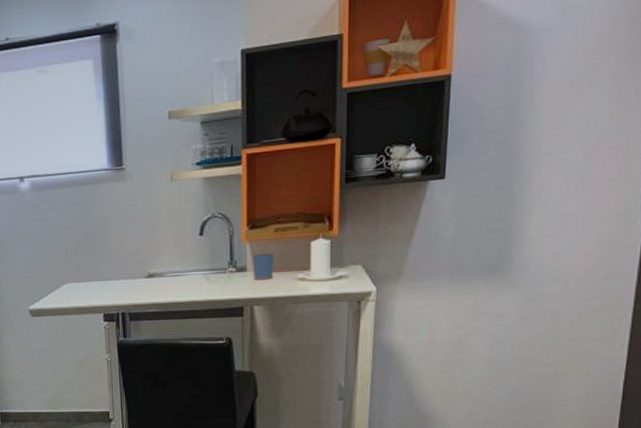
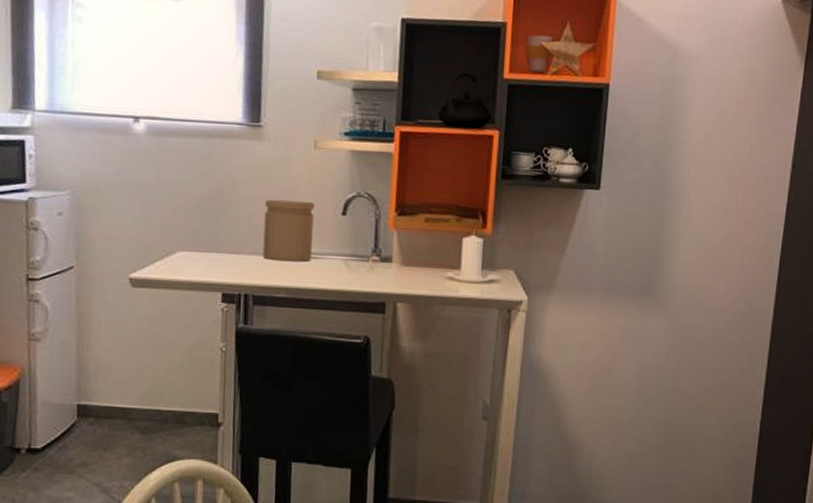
jar: none [133,227,176,282] -> present [262,199,314,263]
mug: present [253,253,274,280] -> none [399,244,422,275]

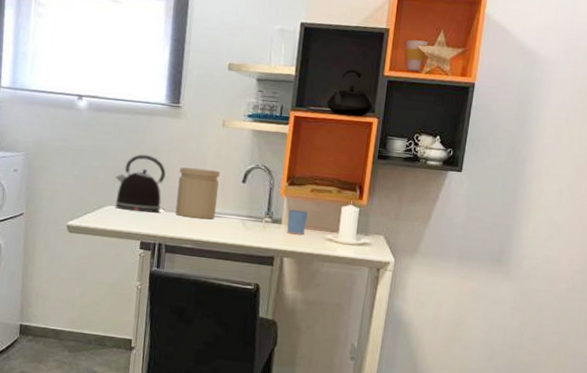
kettle: none [186,186,249,258] -> present [115,154,166,213]
mug: none [399,244,422,275] -> present [287,209,308,235]

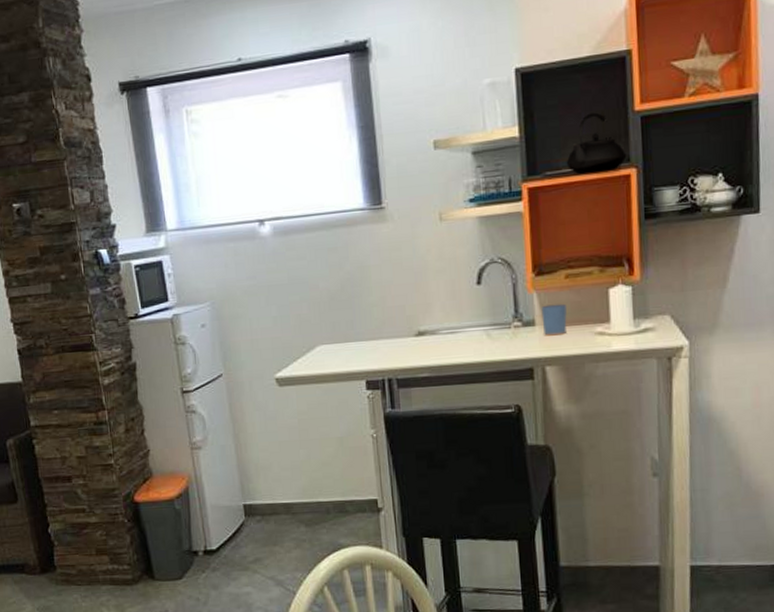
kettle: present [115,154,166,213] -> none [321,274,388,348]
jar: present [175,166,220,220] -> none [397,276,451,342]
cup: present [404,39,430,73] -> none [655,54,688,99]

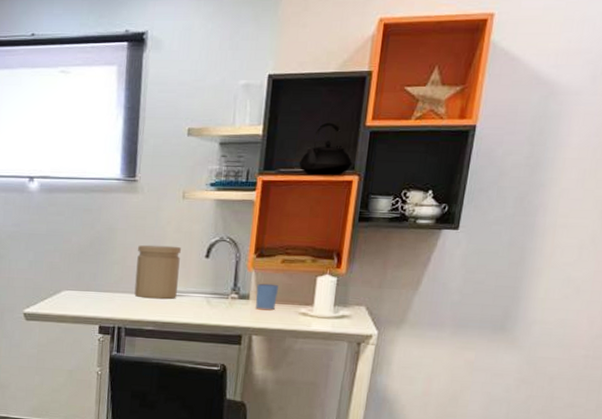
jar: none [397,276,451,342] -> present [134,244,181,300]

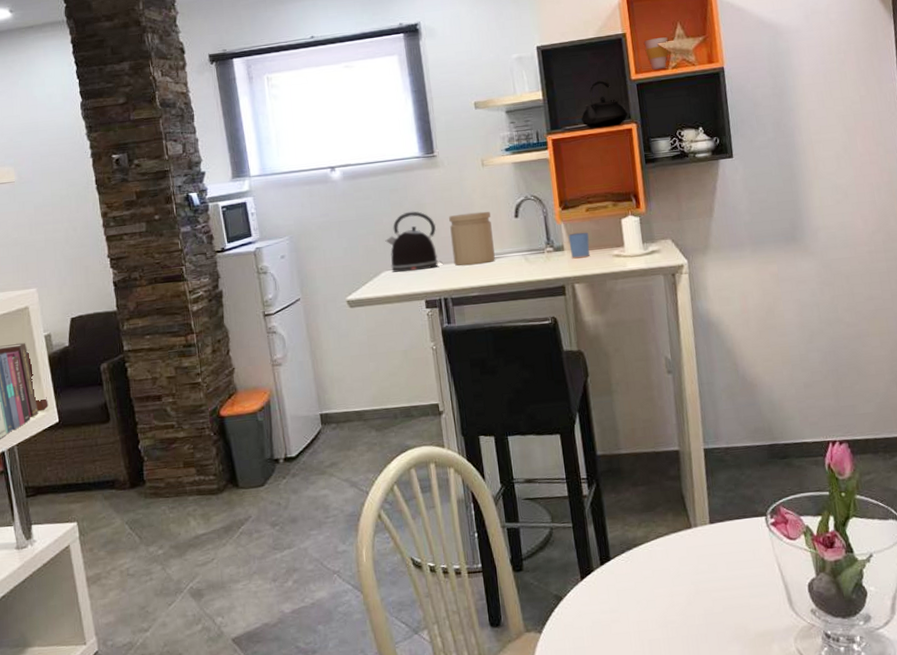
kettle: none [70,234,123,296] -> present [385,211,442,273]
cup: none [389,81,421,119] -> present [644,37,669,71]

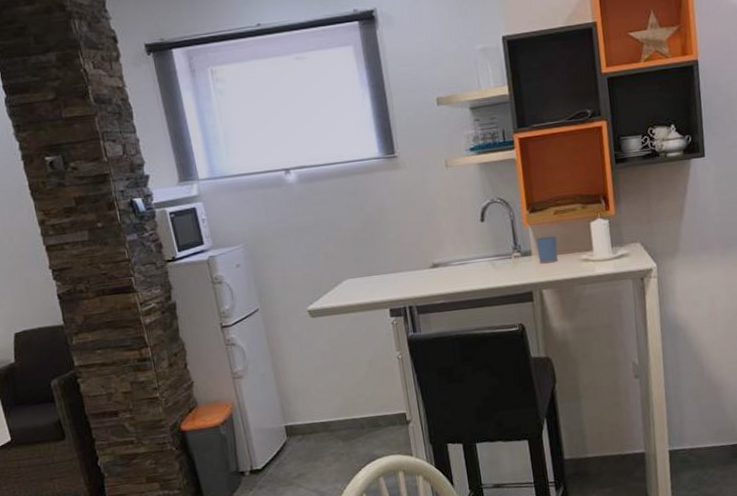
kettle: present [385,211,442,273] -> none [346,215,406,281]
jar: present [449,211,495,267] -> none [412,215,461,273]
teapot: present [582,80,627,129] -> none [550,74,597,127]
cup: present [644,37,669,71] -> none [615,26,642,63]

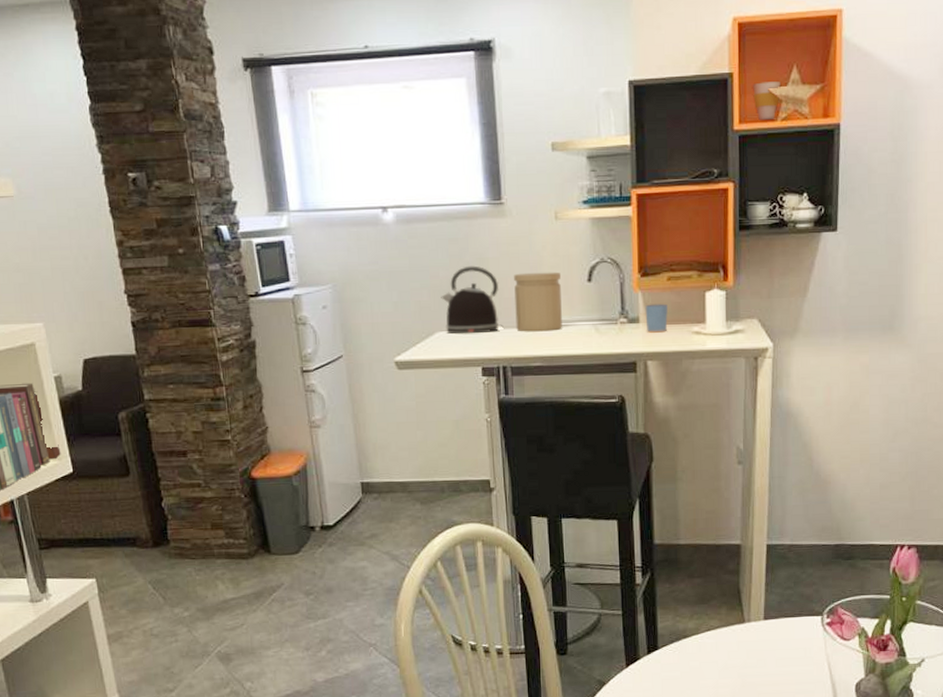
kettle: none [346,215,406,281] -> present [441,265,503,335]
jar: none [412,215,461,273] -> present [514,272,562,332]
cup: none [615,26,642,63] -> present [753,81,782,121]

